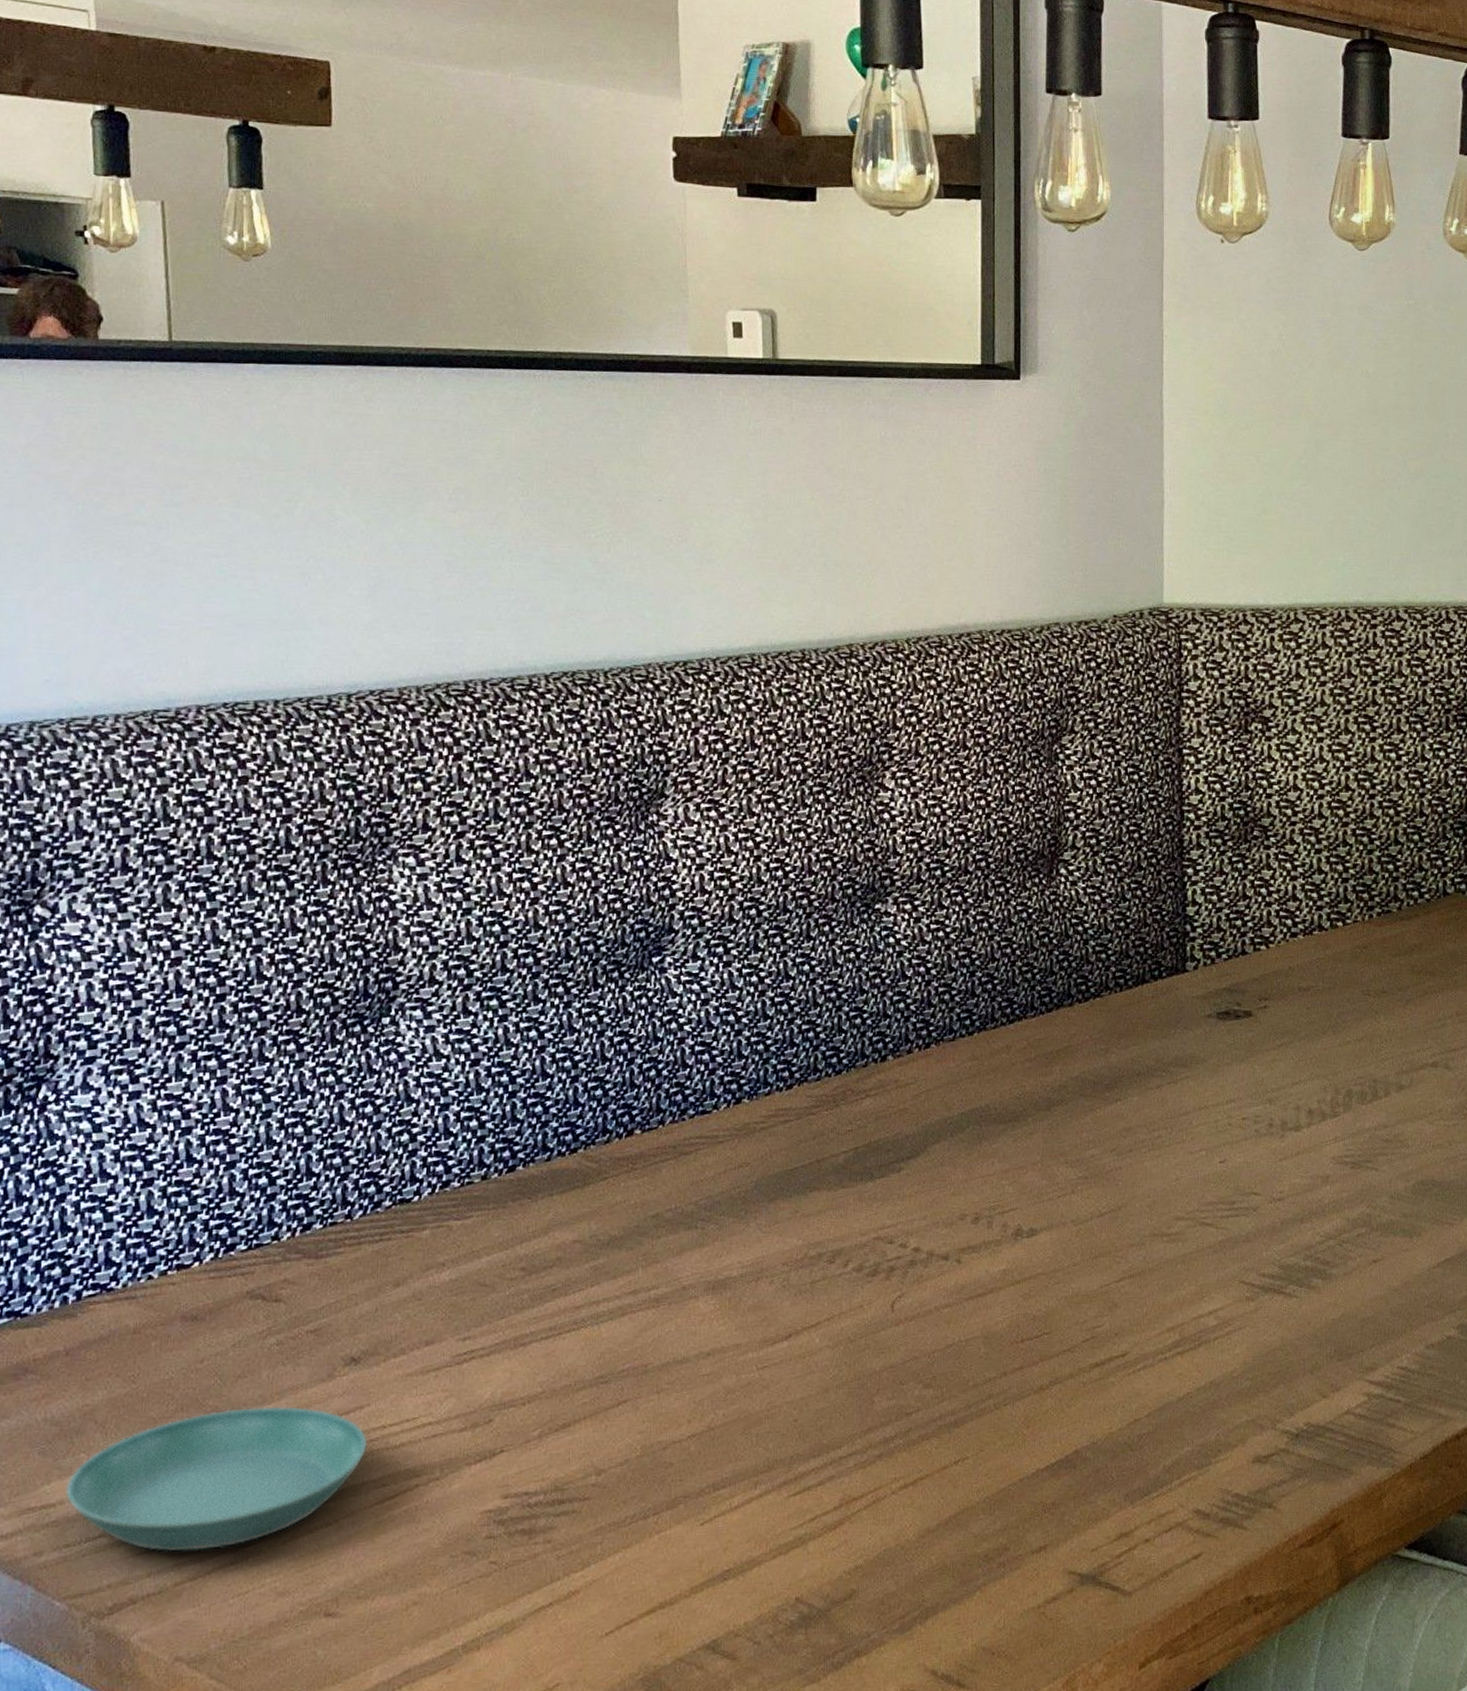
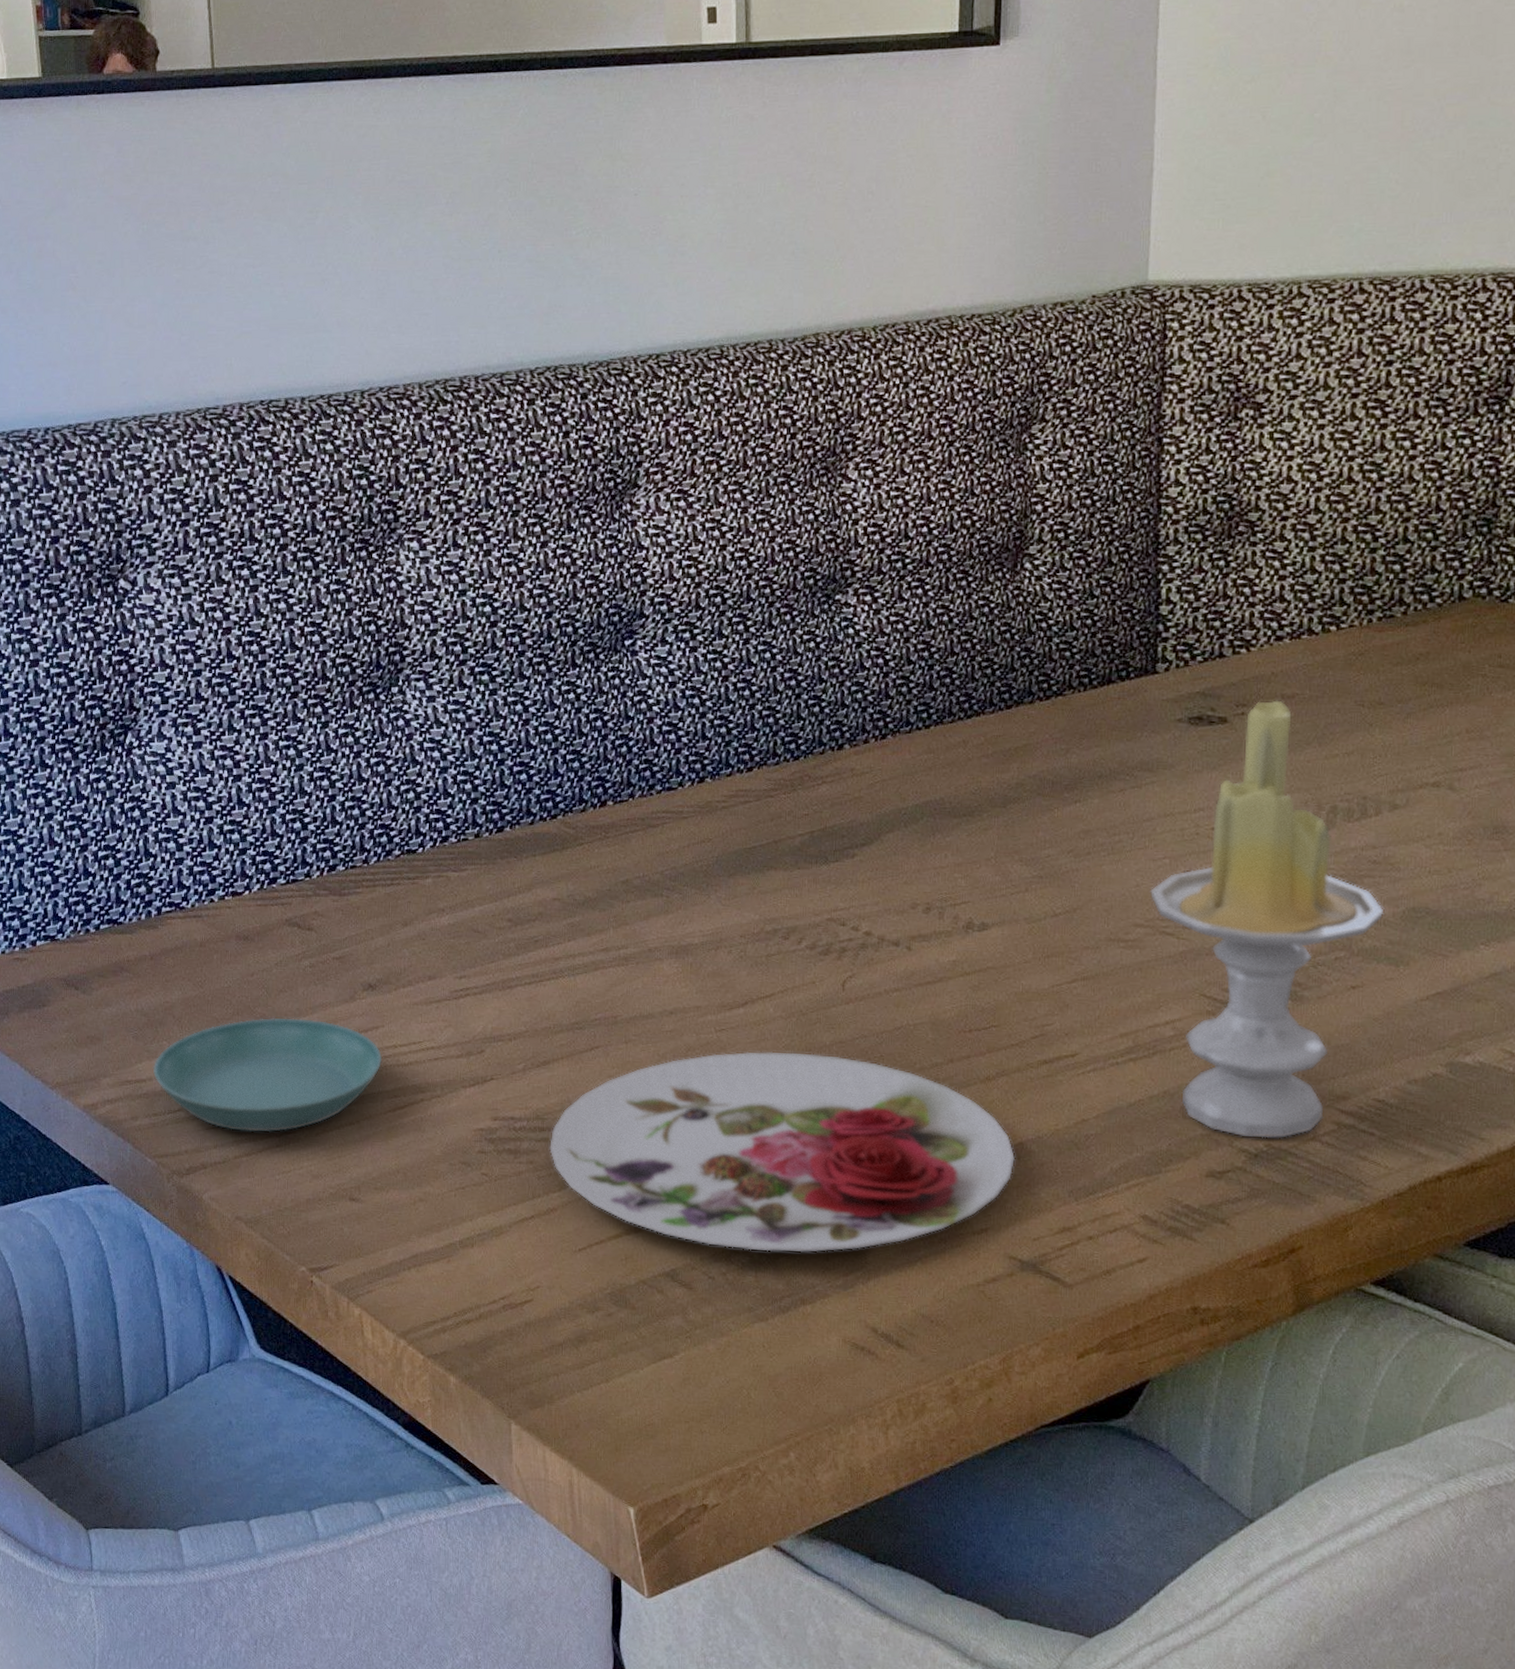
plate: none [570,1382,1072,1607] -> present [549,1051,1016,1253]
candle: none [1188,993,1398,1418] -> present [1149,700,1384,1138]

